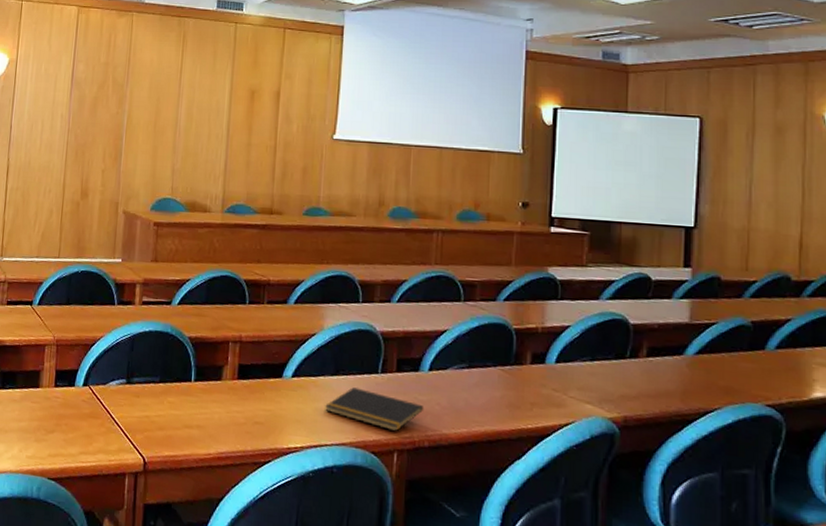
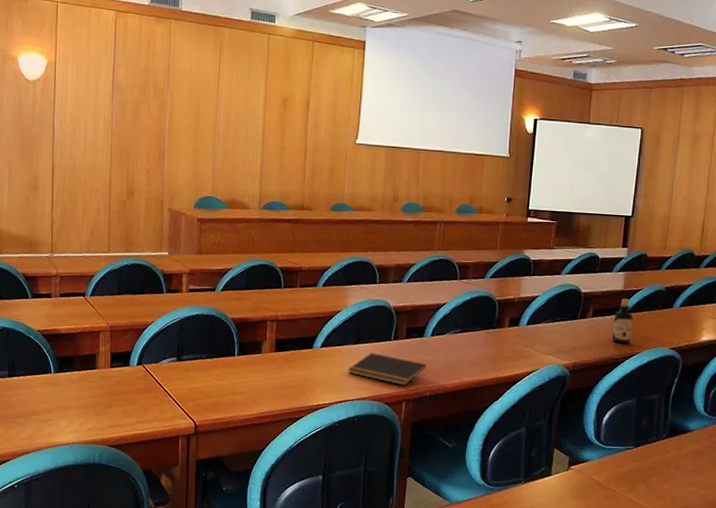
bottle: none [677,334,707,395] -> present [612,298,633,343]

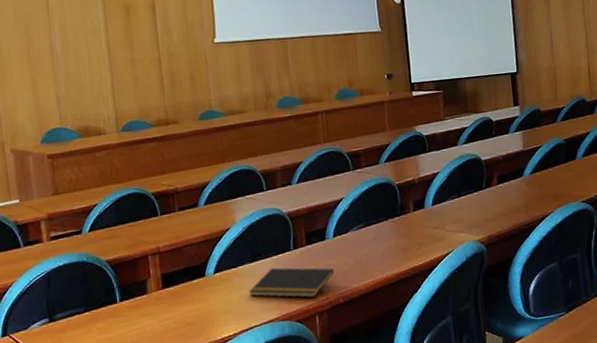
bottle: present [612,298,633,343] -> none [519,158,541,206]

